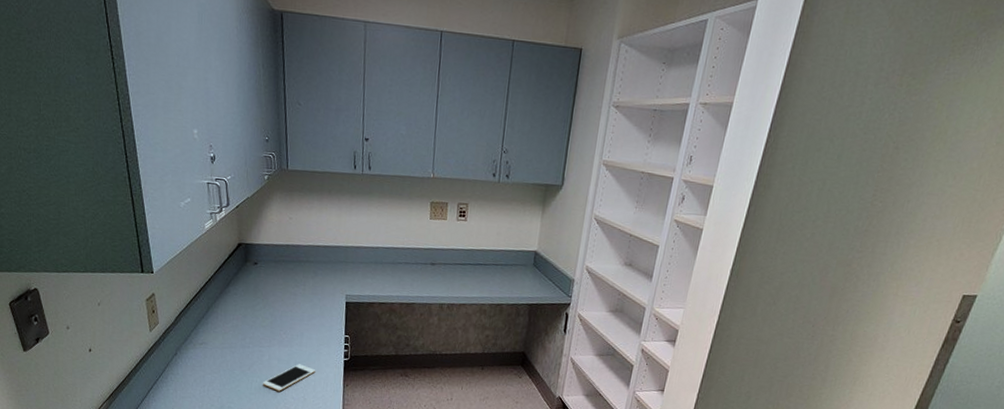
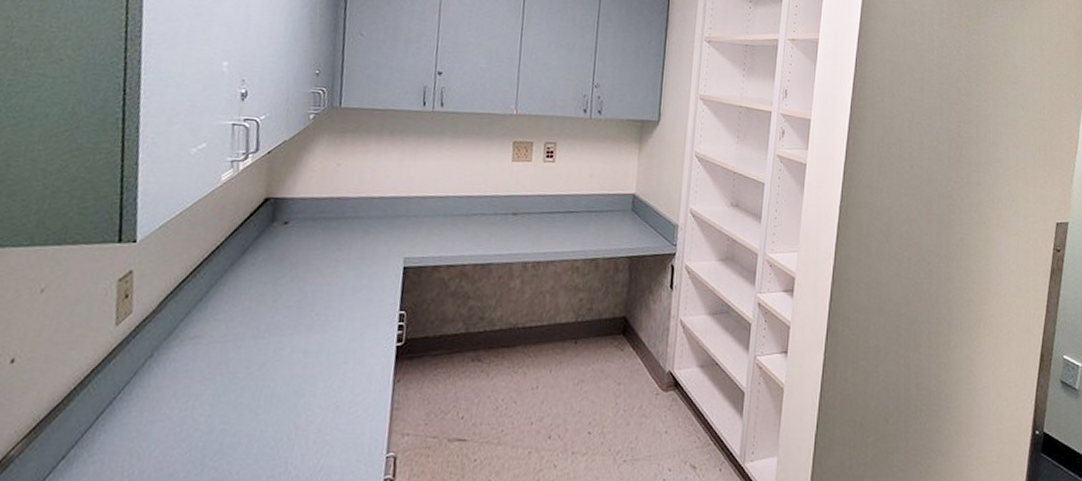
cell phone: present [263,364,316,392] -> none [278,356,357,399]

